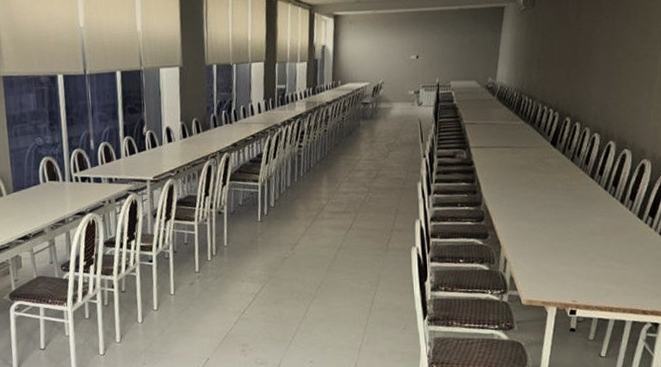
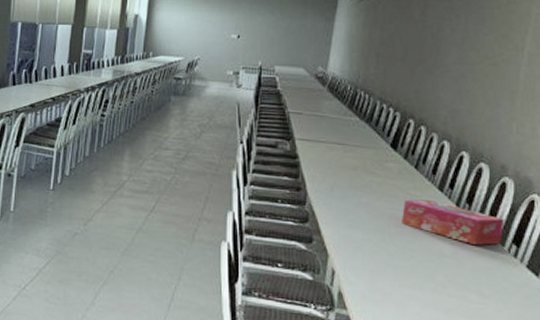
tissue box: none [561,187,643,222] -> present [402,199,505,246]

